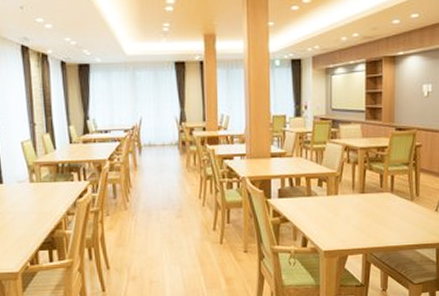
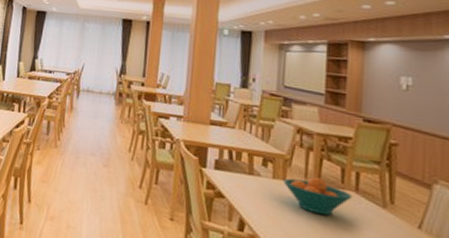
fruit bowl: none [336,187,389,218] -> present [283,177,353,216]

